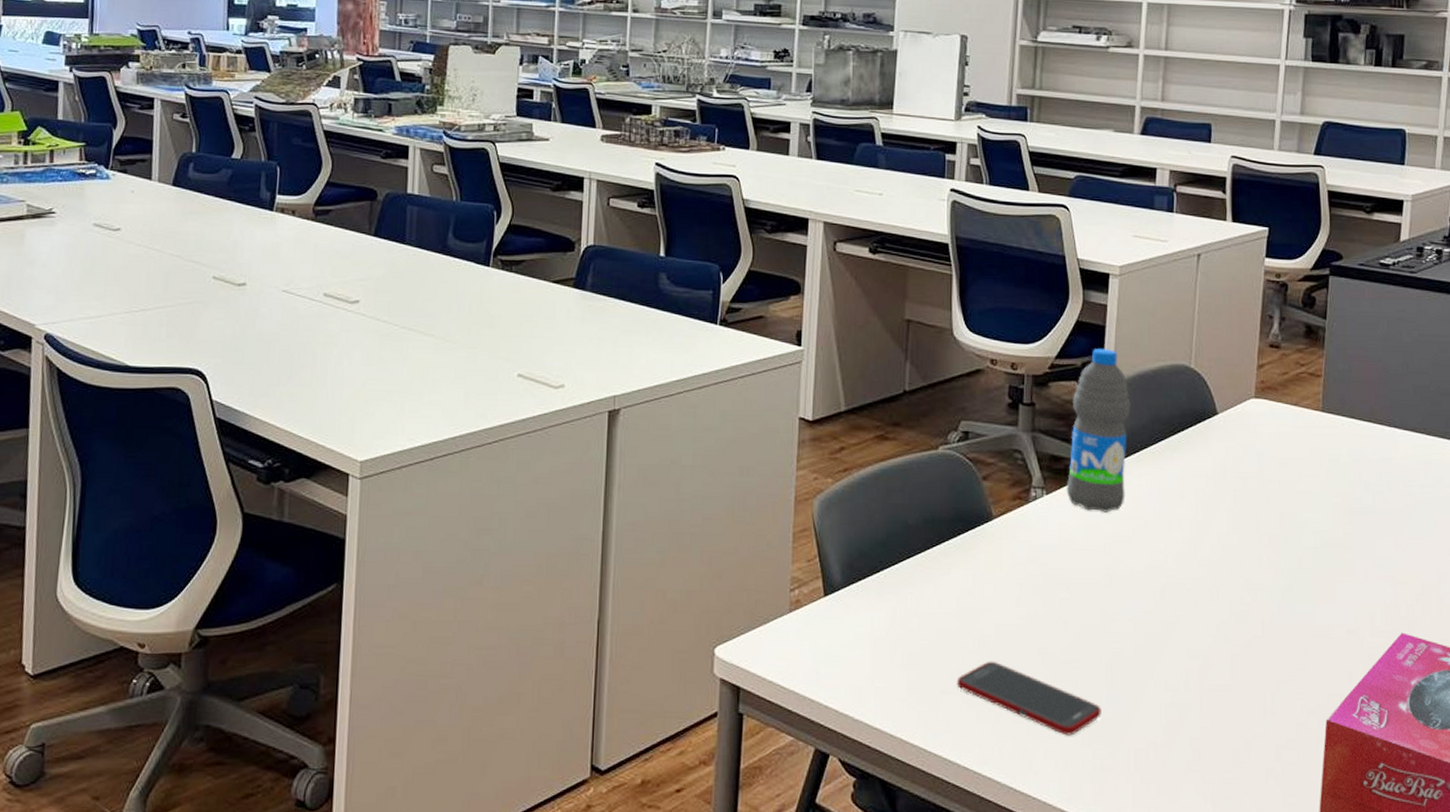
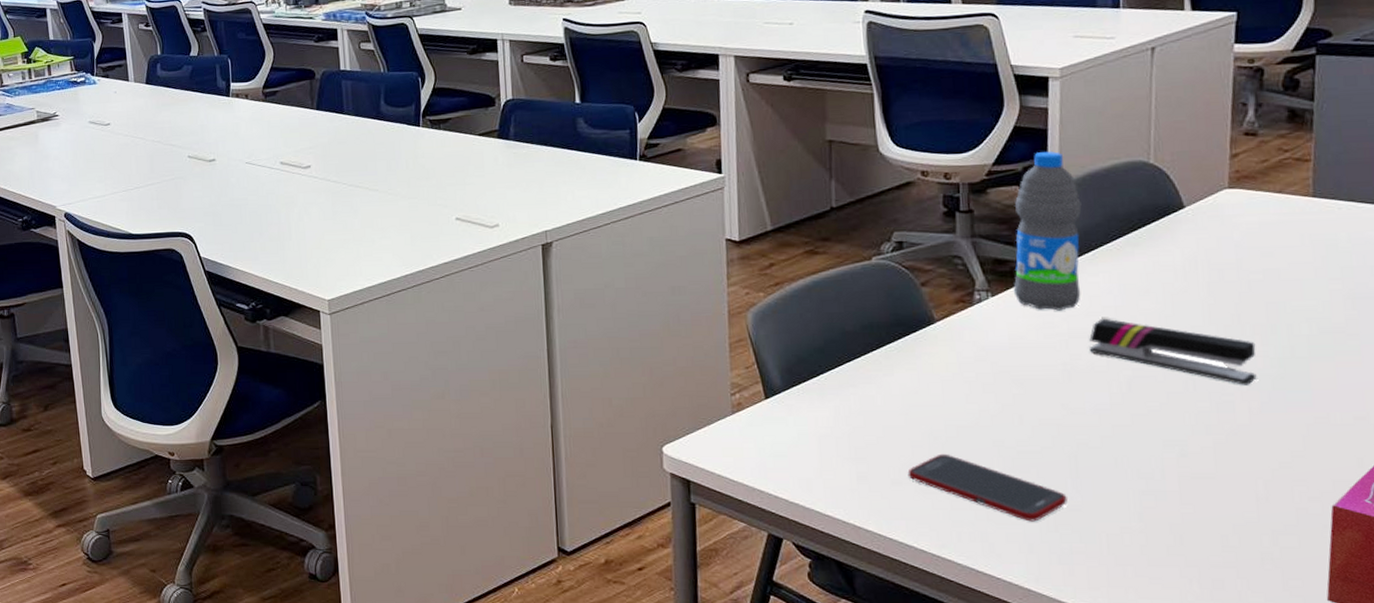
stapler: none [1130,523,1270,596] -> present [1089,319,1257,385]

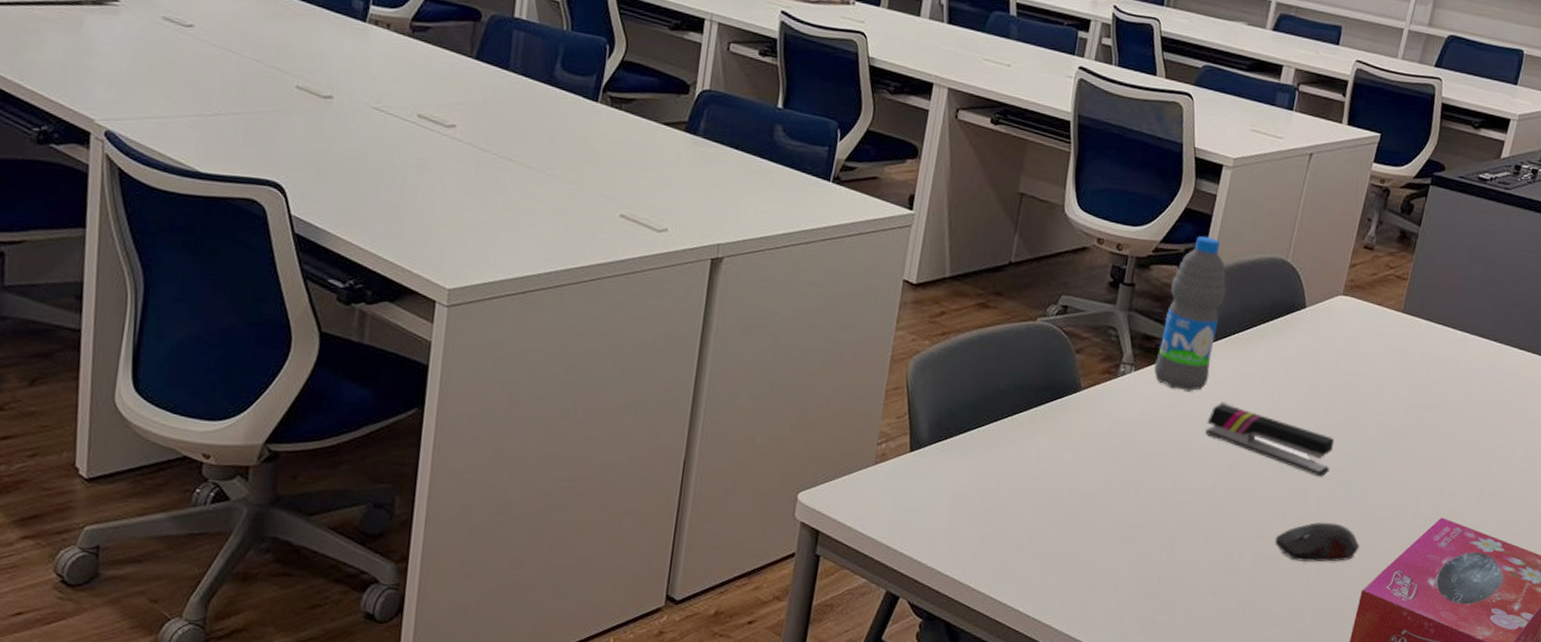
cell phone: present [907,453,1067,522] -> none [1027,520,1160,592]
computer mouse: none [1203,434,1317,480] -> present [1274,522,1360,563]

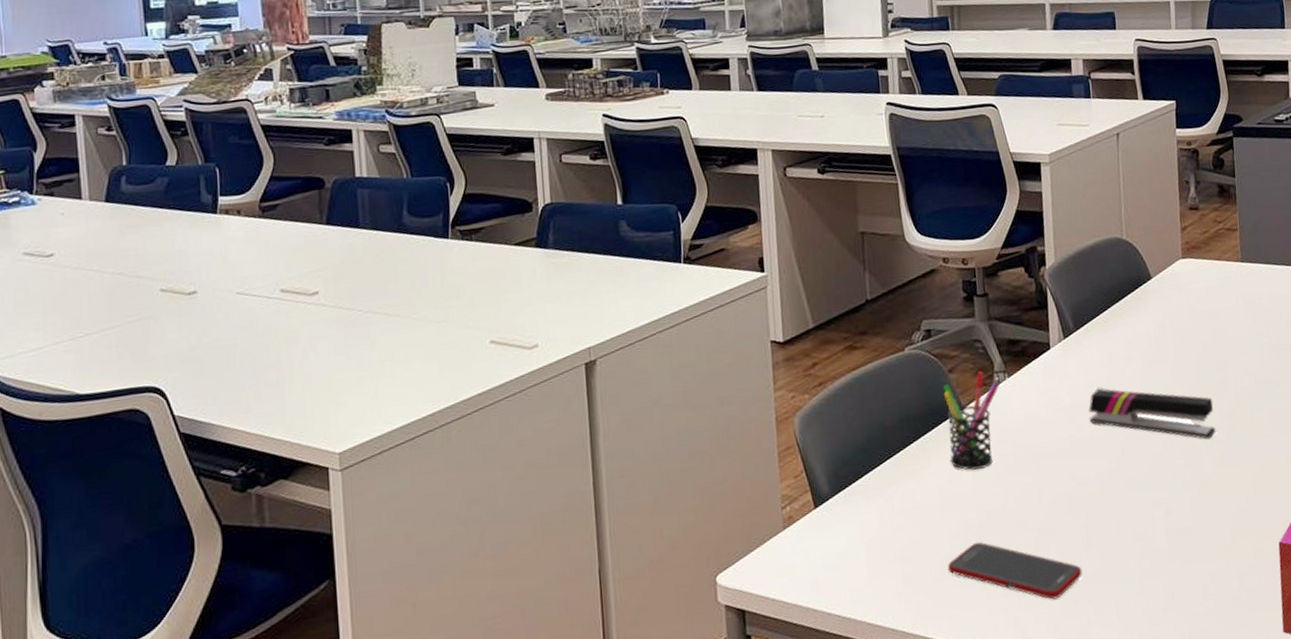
cell phone: none [1027,520,1160,592] -> present [947,541,1082,600]
pen holder: none [1055,359,1124,453] -> present [943,371,999,470]
water bottle: present [1153,236,1226,392] -> none [1021,232,1080,386]
computer mouse: present [1274,522,1360,563] -> none [1183,481,1265,528]

